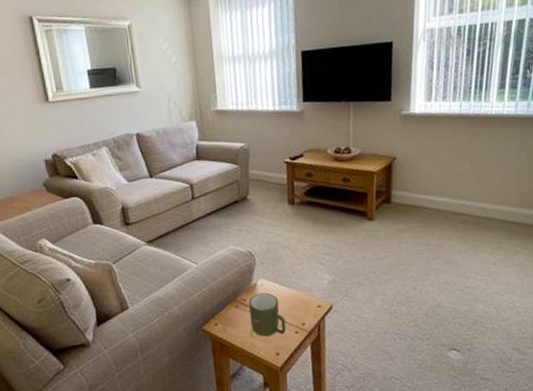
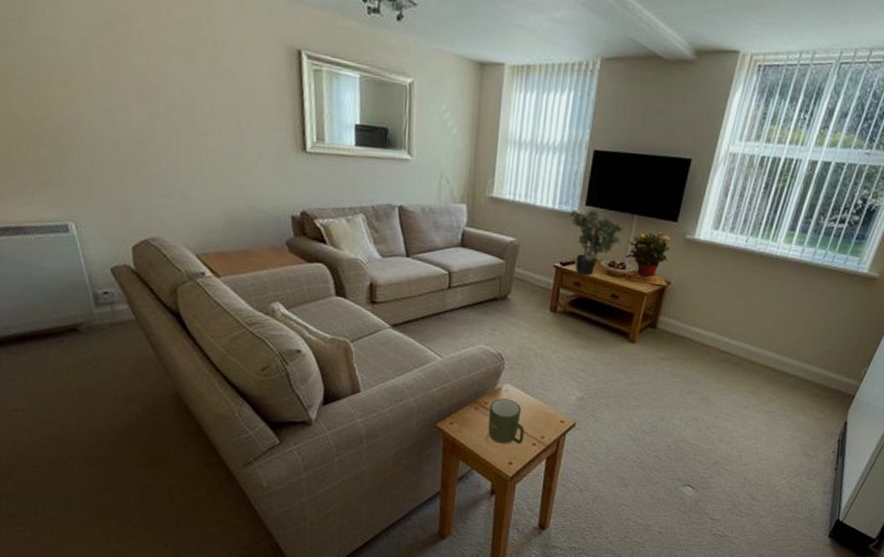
potted plant: none [288,103,342,166] -> present [568,209,624,276]
flower arrangement: none [348,112,394,164] -> present [624,230,670,285]

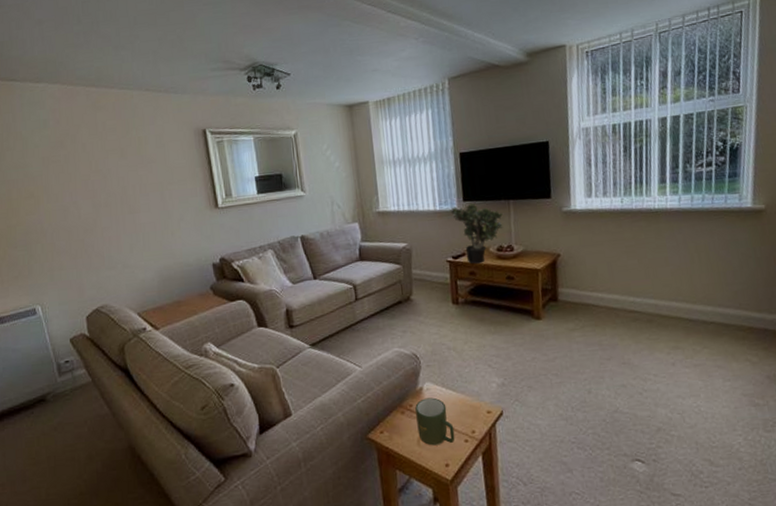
flower arrangement: present [624,230,670,285] -> none [509,209,558,261]

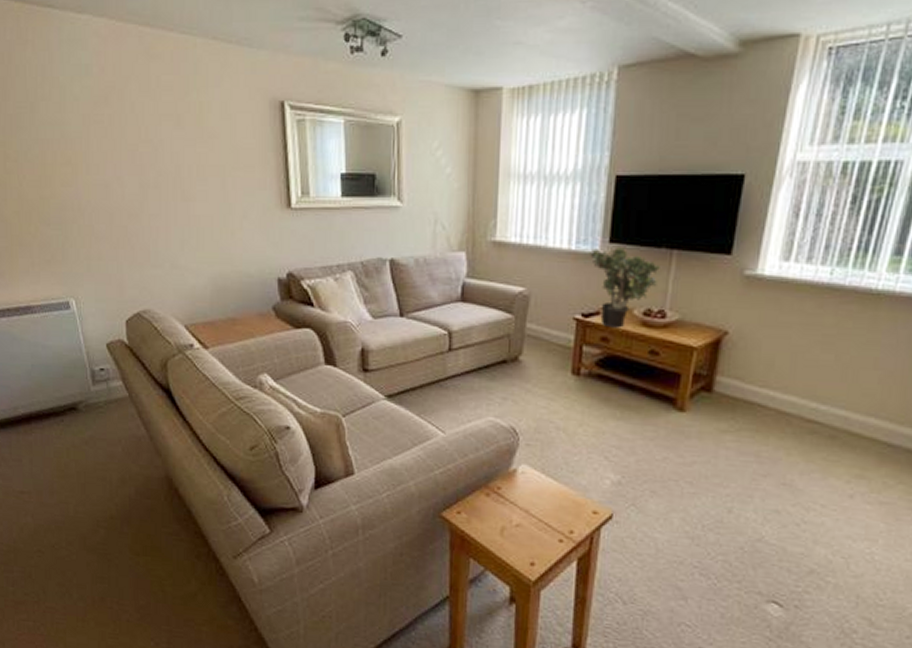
mug: present [415,397,455,446] -> none [503,482,548,540]

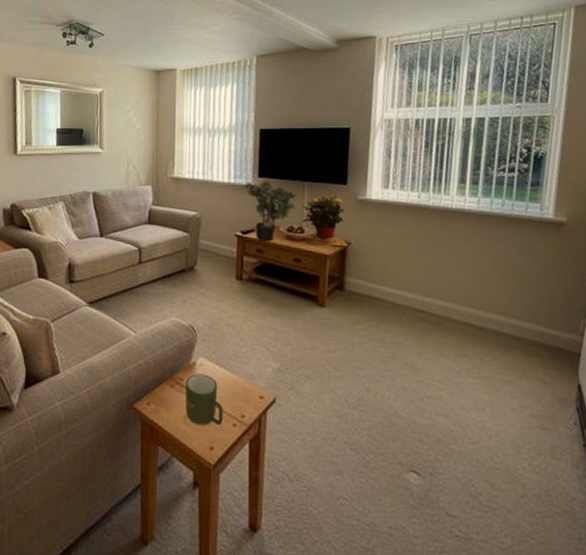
mug: none [503,482,548,540] -> present [186,374,223,426]
flower arrangement: none [665,267,725,336] -> present [302,194,349,246]

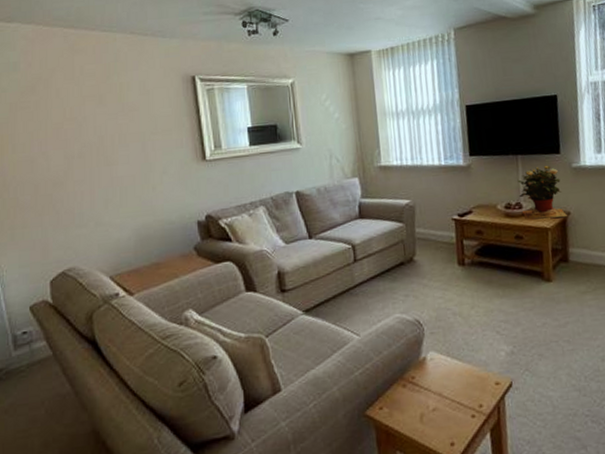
mug: present [186,374,223,426] -> none [418,368,461,423]
potted plant: present [243,179,297,242] -> none [455,157,511,222]

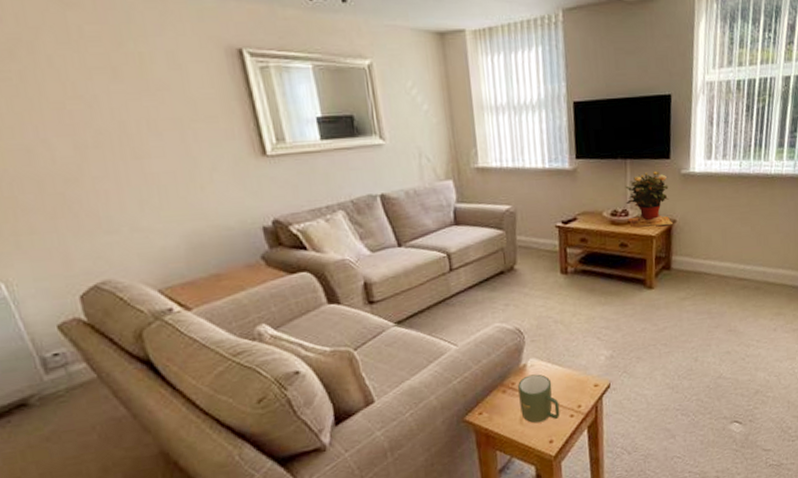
mug: none [418,368,461,423] -> present [518,374,560,424]

